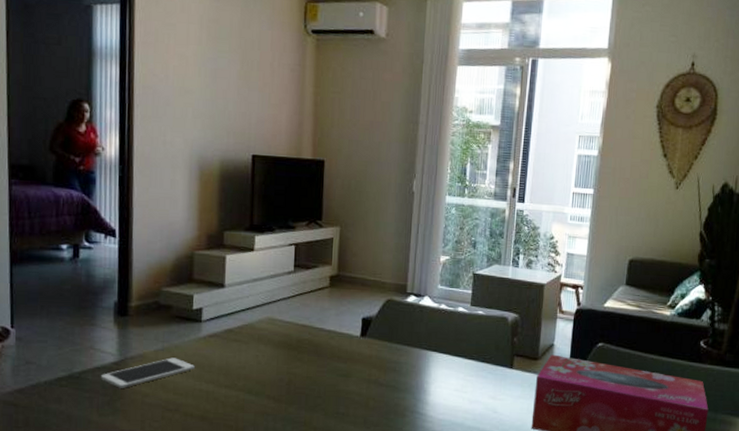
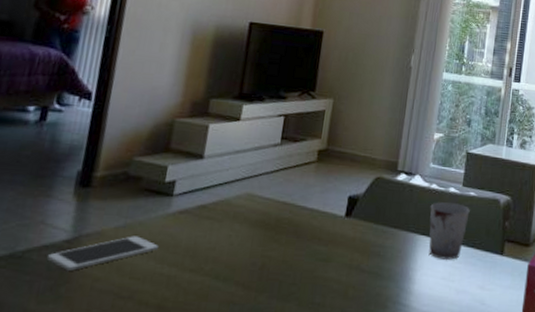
cup: none [440,321,479,374] -> present [429,202,470,260]

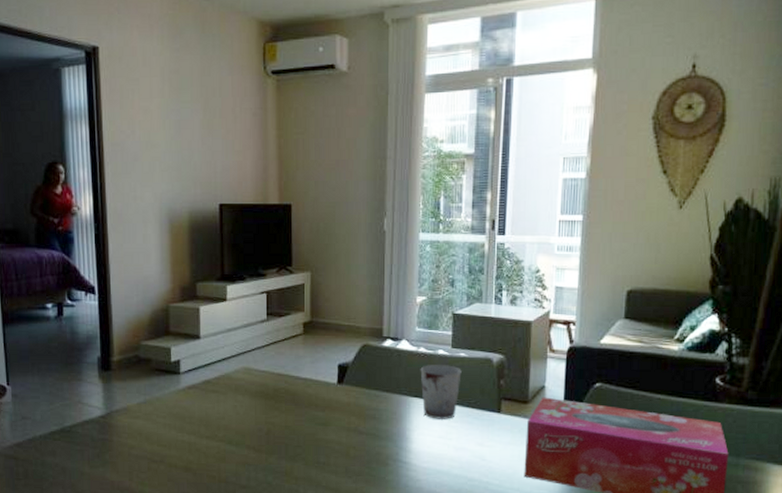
cell phone: present [46,236,158,271] -> none [89,410,176,441]

